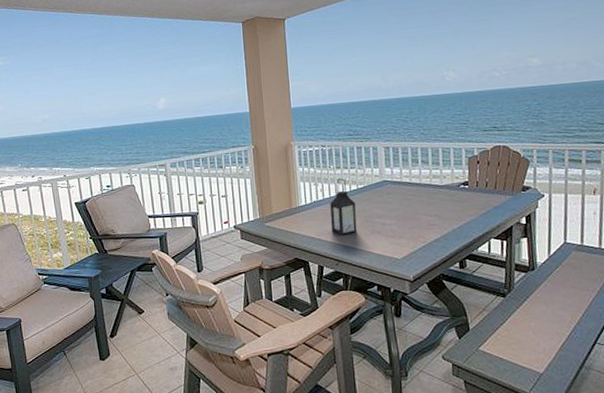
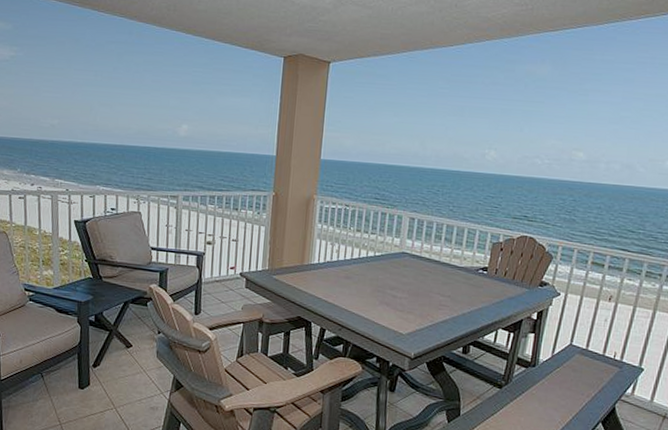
lantern: present [330,178,357,235] -> none [340,242,370,301]

